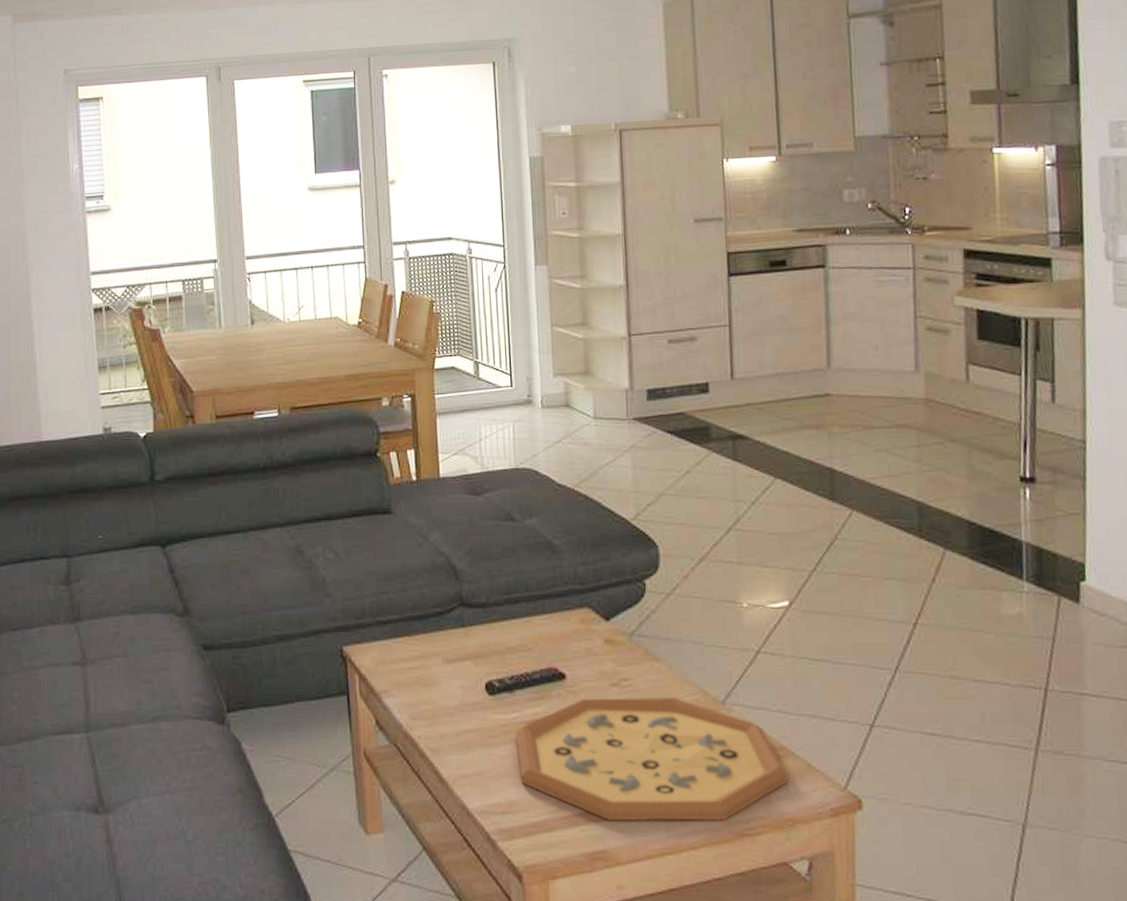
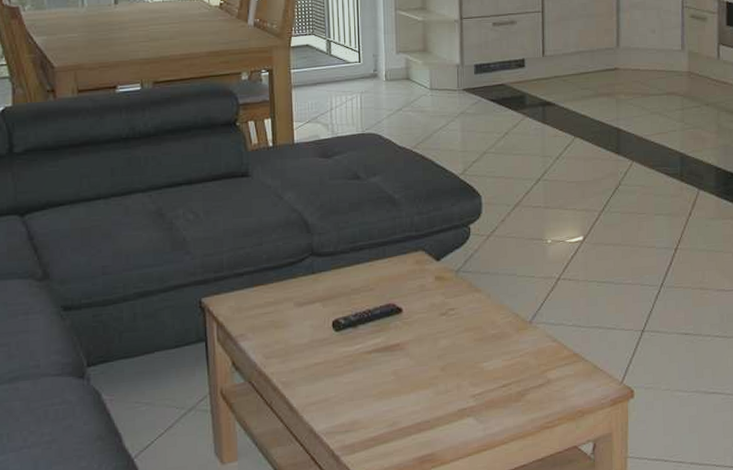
decorative tray: present [515,696,789,822] -> none [358,320,580,428]

